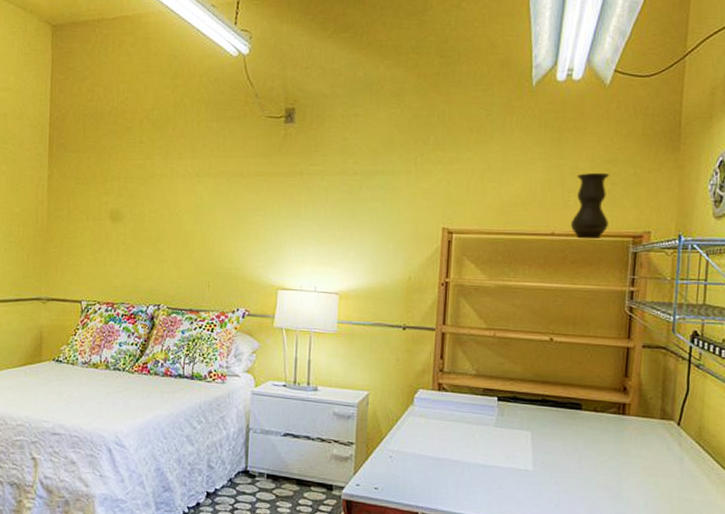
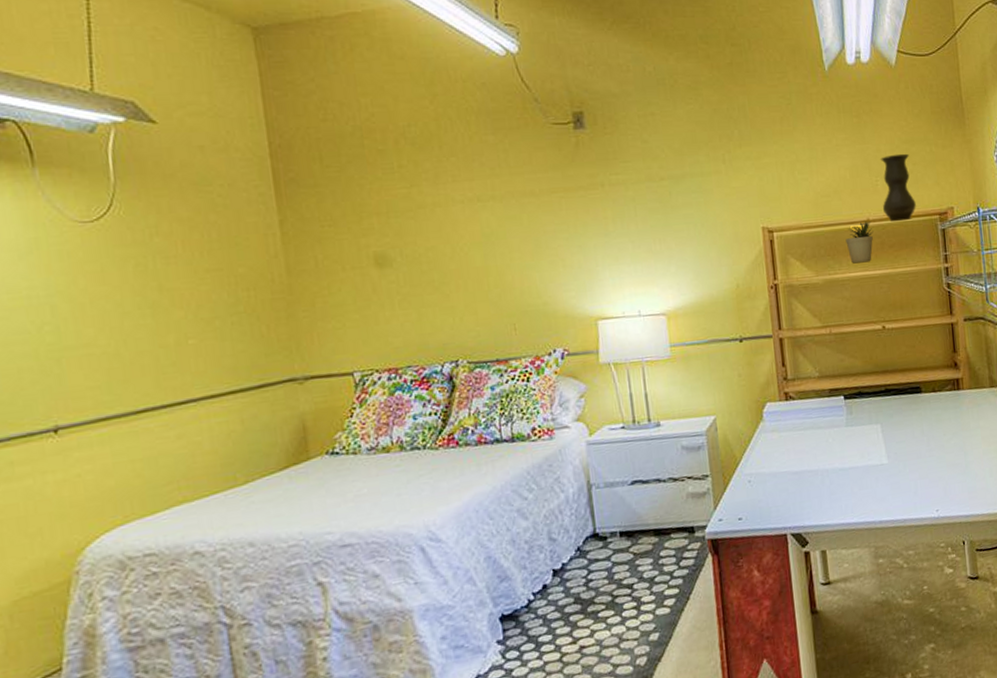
potted plant: none [525,234,557,274] -> present [845,220,874,264]

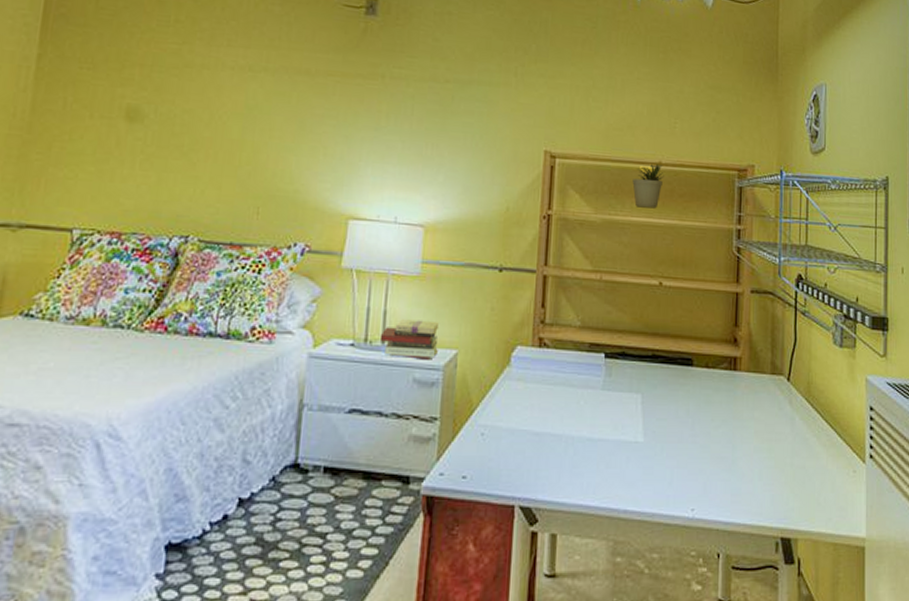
books: none [645,394,699,431] -> present [379,319,439,360]
vase: present [880,153,916,222] -> none [677,98,715,171]

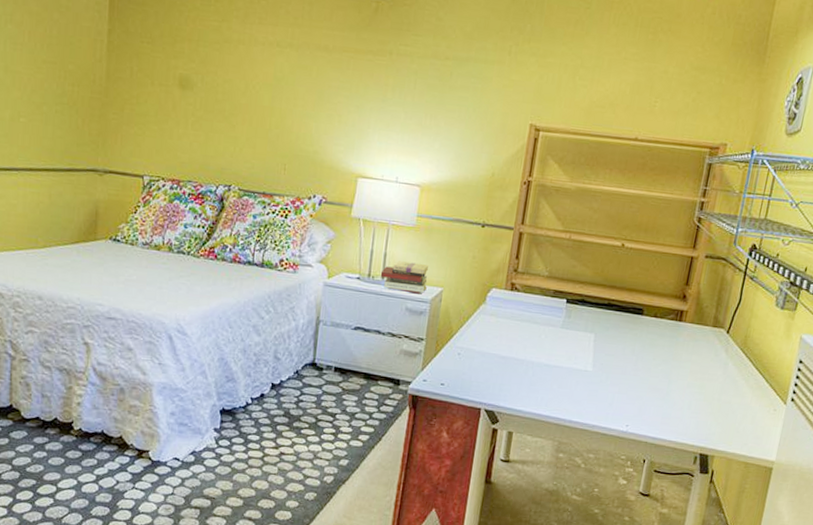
potted plant: present [632,163,664,209] -> none [608,138,639,180]

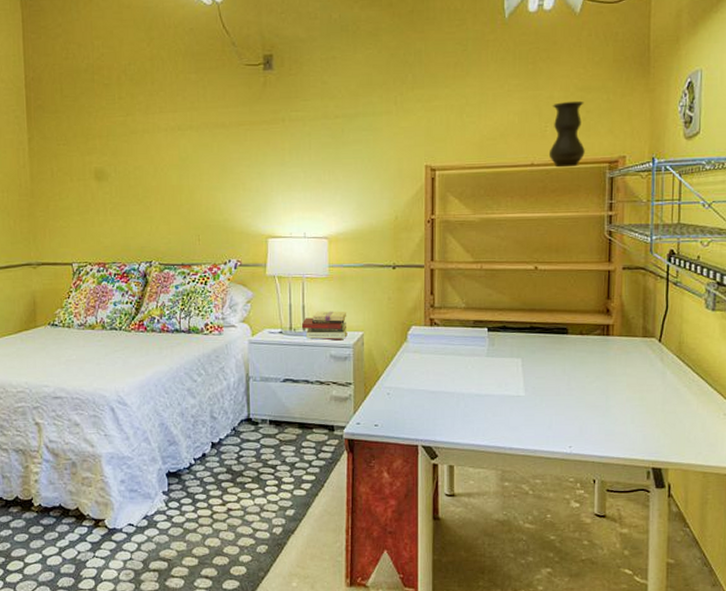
vase: none [653,79,697,148] -> present [548,100,585,168]

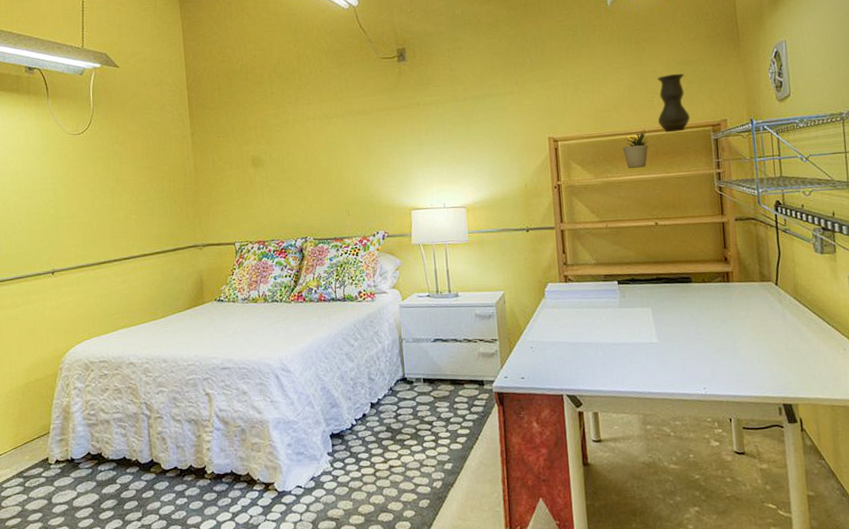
books: present [301,311,348,341] -> none [446,273,490,301]
potted plant: none [507,165,536,205] -> present [622,131,649,169]

